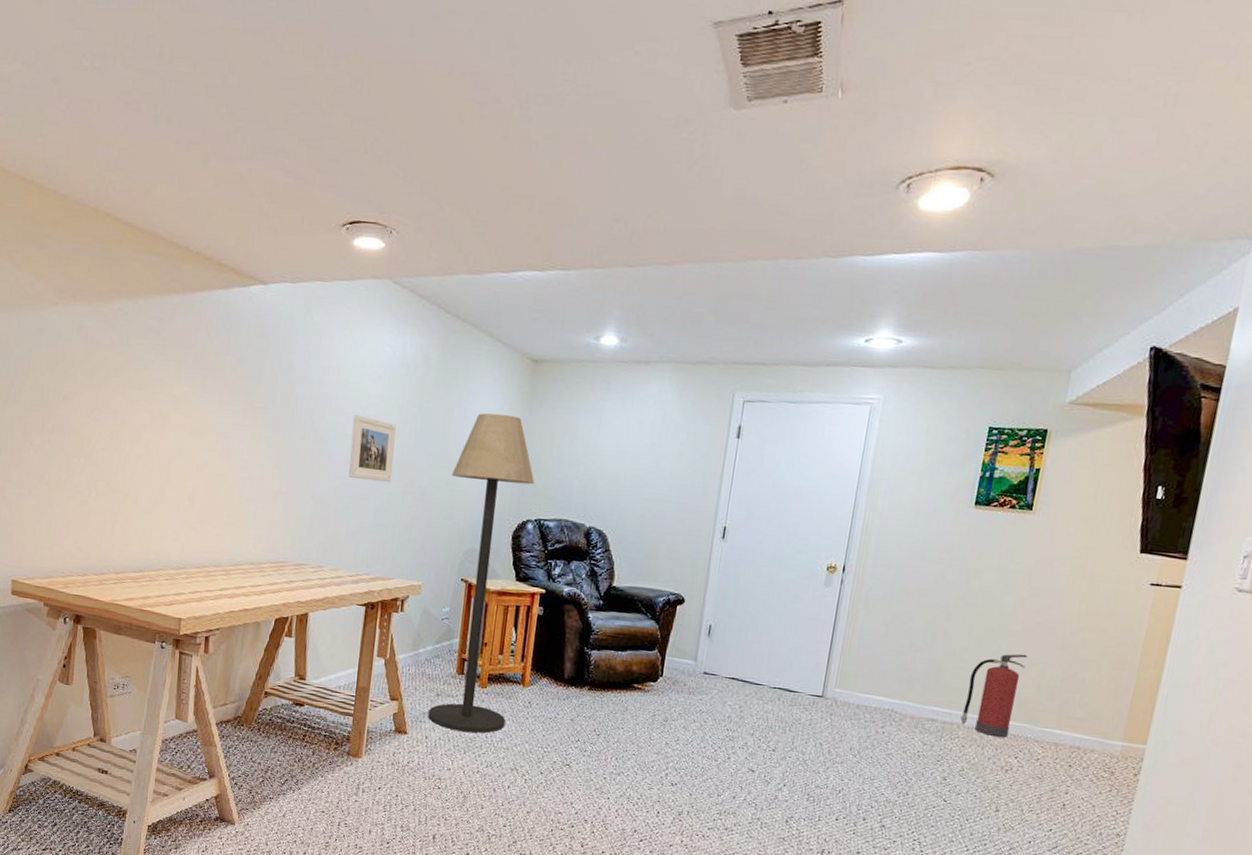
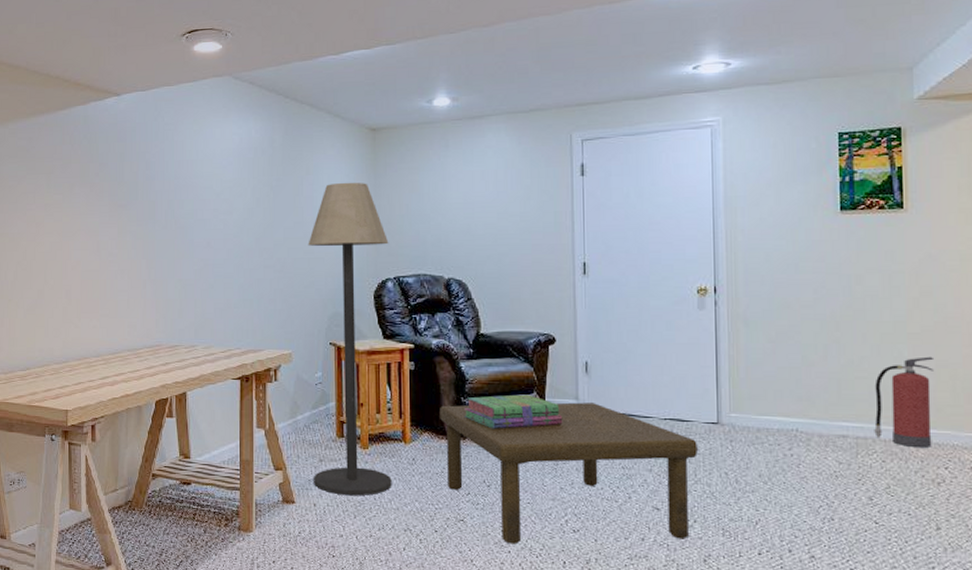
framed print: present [349,414,396,483] -> none [210,200,252,260]
coffee table: none [559,654,800,801] -> present [440,402,698,544]
stack of books: none [585,648,679,684] -> present [465,394,563,429]

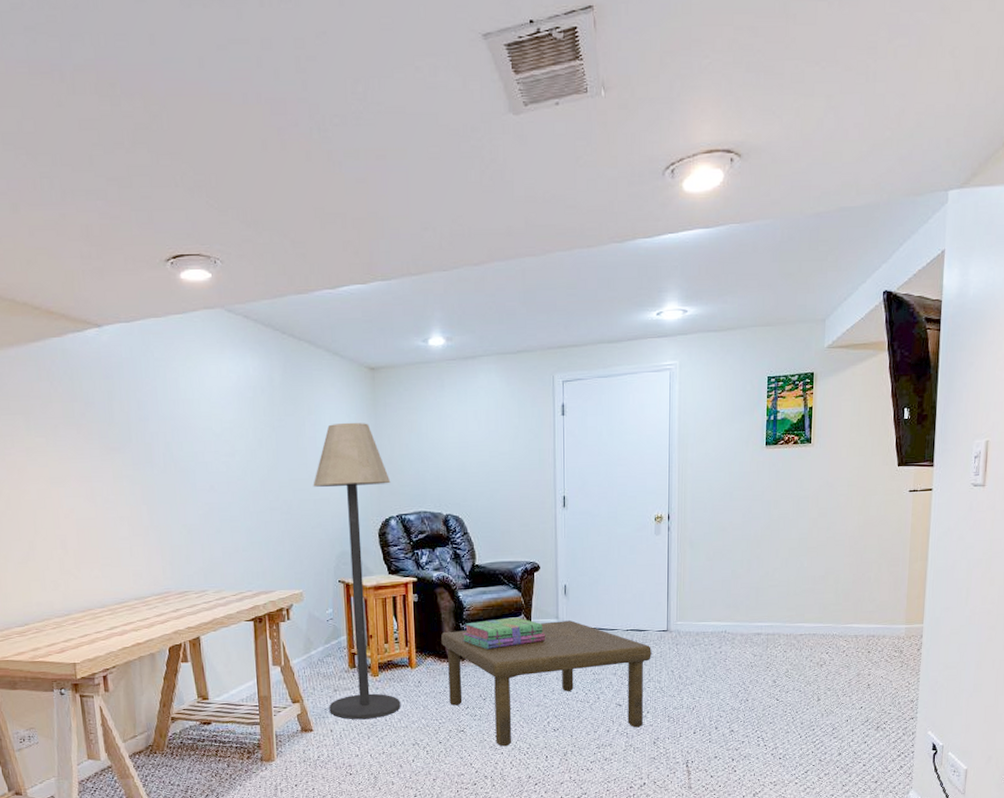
fire extinguisher: present [874,356,935,447] -> none [780,566,825,639]

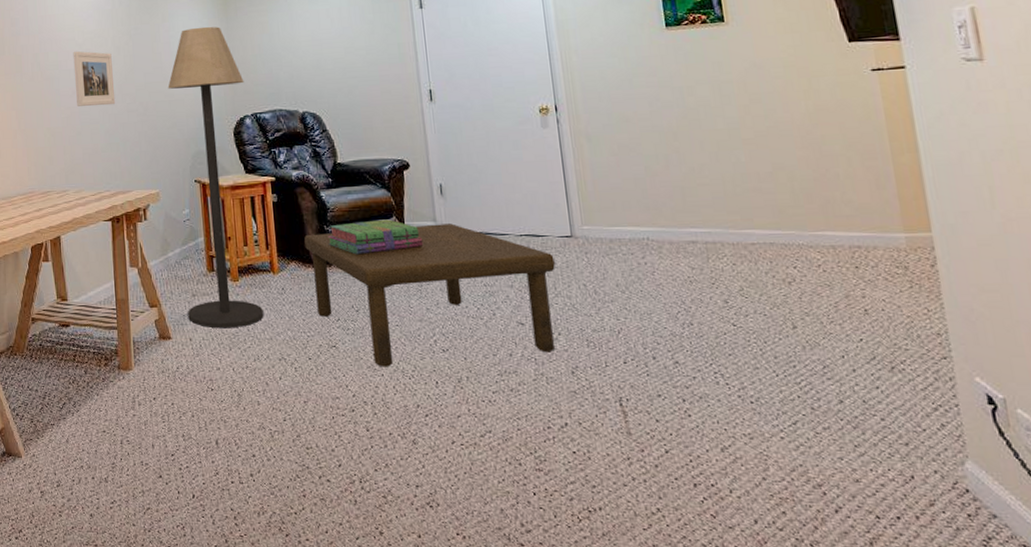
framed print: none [210,441,258,503] -> present [73,51,116,107]

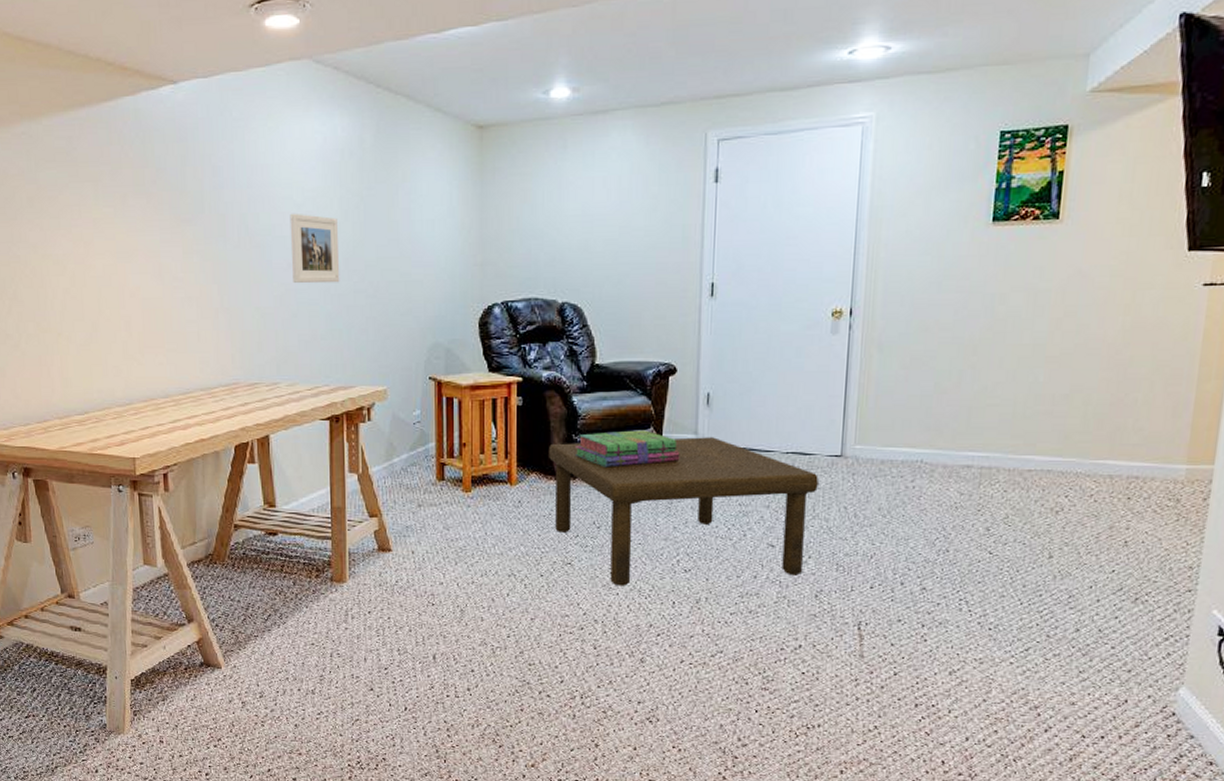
floor lamp: present [168,26,264,329] -> none [404,190,497,542]

